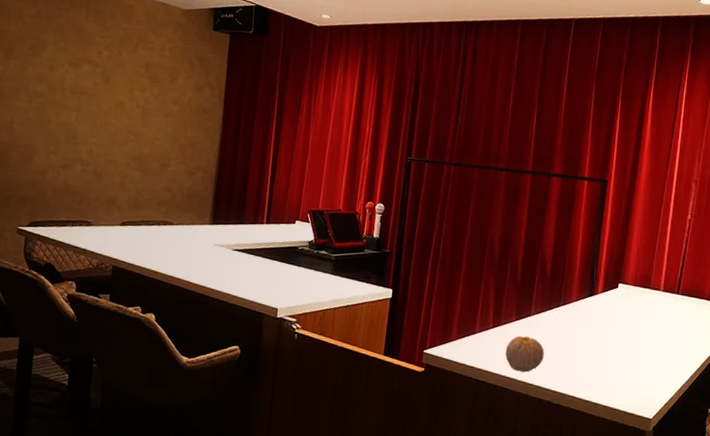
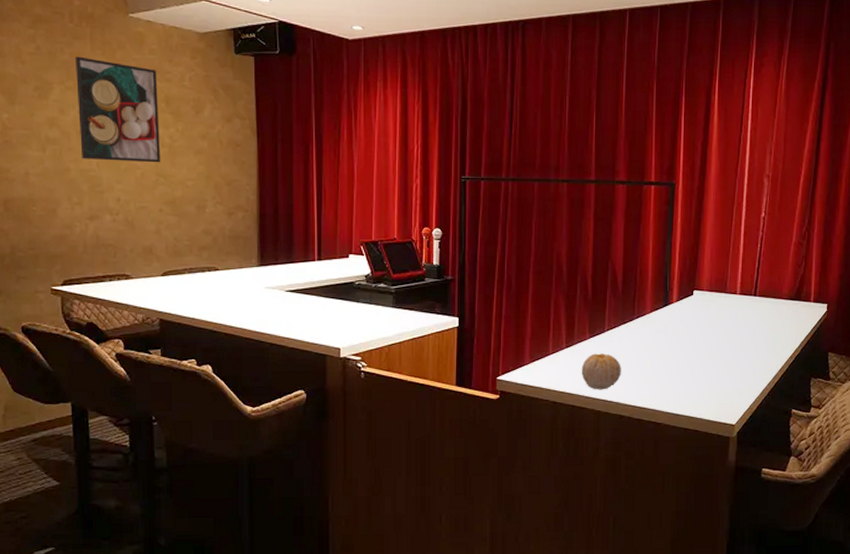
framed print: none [63,21,141,122] -> present [74,56,161,163]

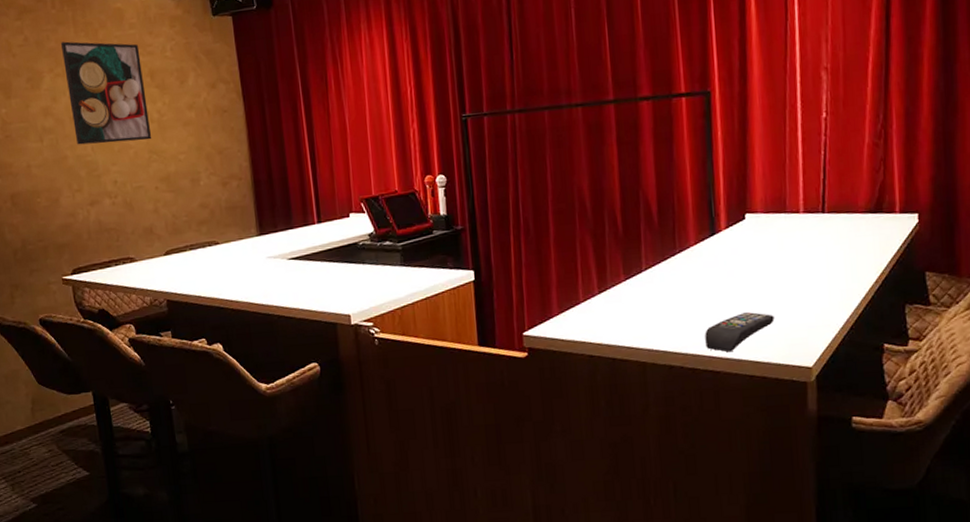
fruit: present [581,353,621,390] -> none [618,296,667,339]
remote control: none [651,375,709,407] -> present [705,312,775,352]

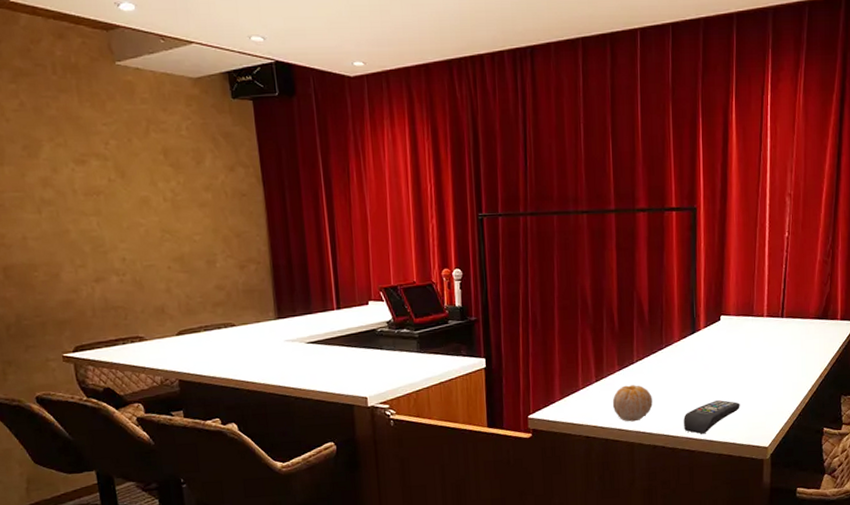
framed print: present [60,41,152,145] -> none [62,110,165,220]
fruit: none [618,296,667,339] -> present [612,385,653,422]

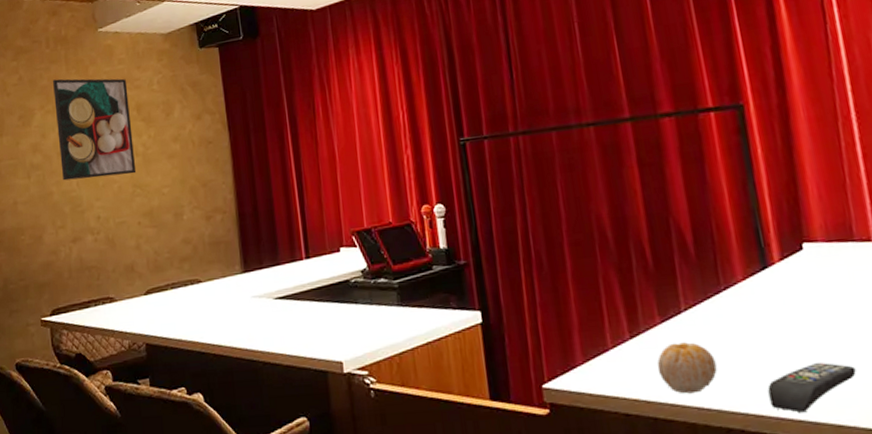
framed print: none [62,110,165,220] -> present [52,78,137,181]

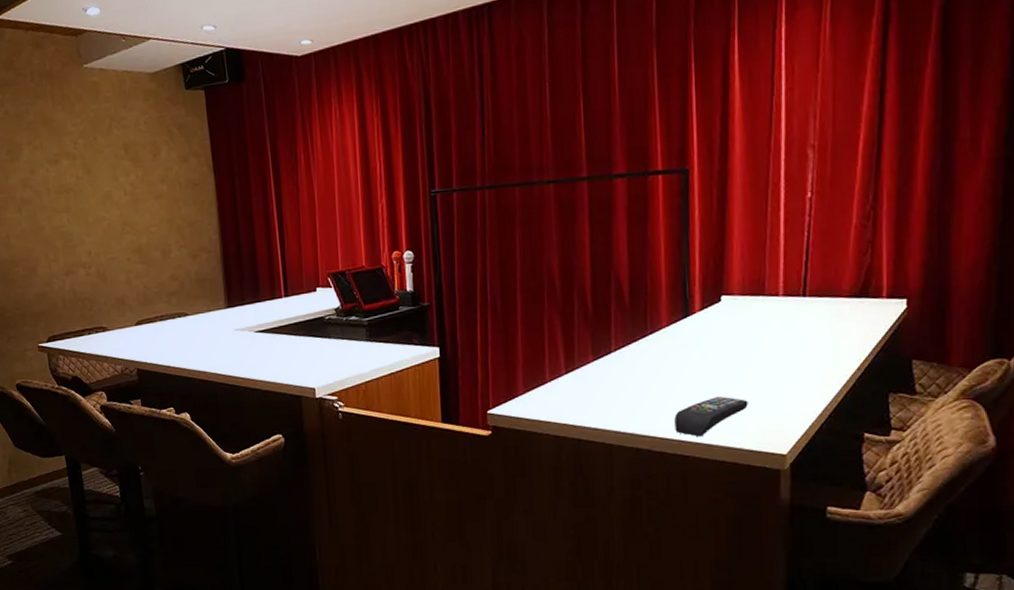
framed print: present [52,78,137,181] -> none [38,114,125,216]
fruit: present [656,342,717,394] -> none [585,377,635,420]

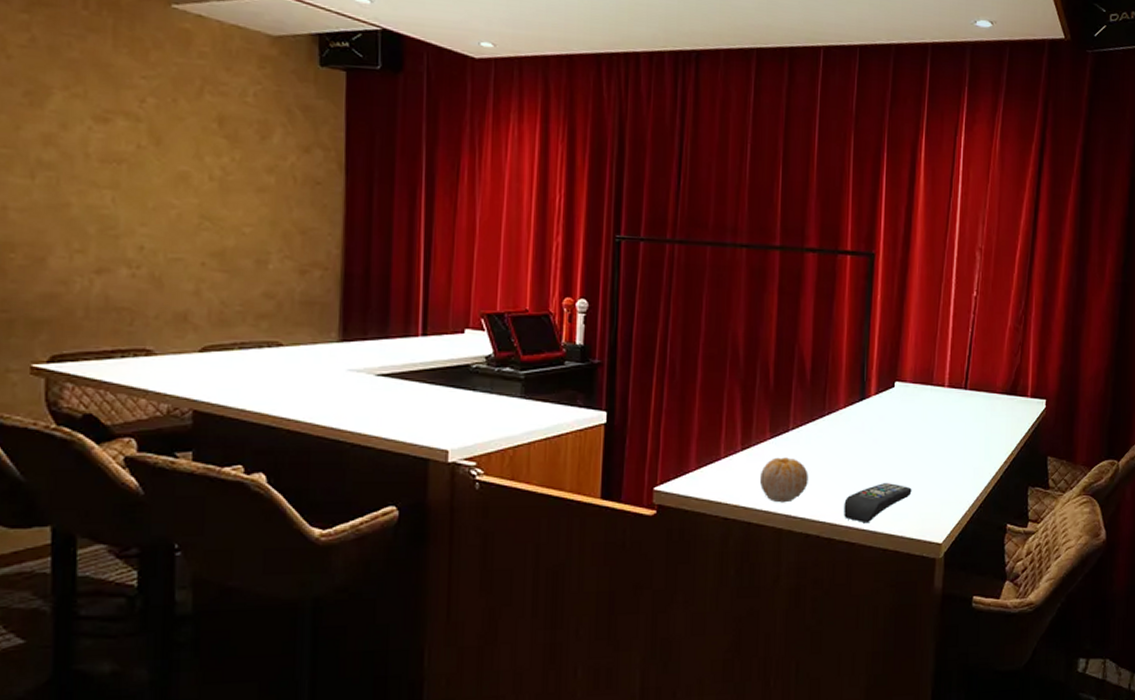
fruit: none [585,377,635,420] -> present [759,457,808,503]

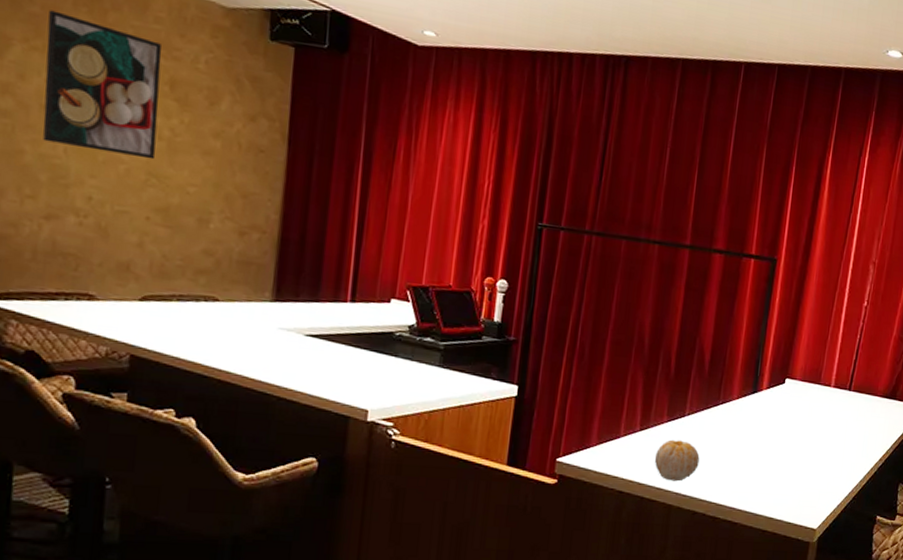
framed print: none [87,54,208,202] -> present [43,10,163,160]
remote control: present [844,483,912,524] -> none [729,470,793,506]

